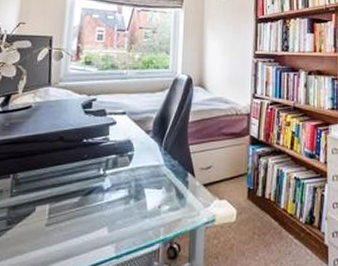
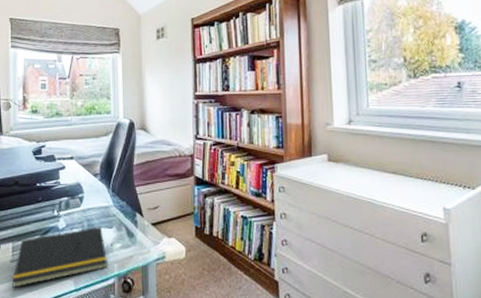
notepad: none [45,187,154,255] -> present [12,226,107,288]

